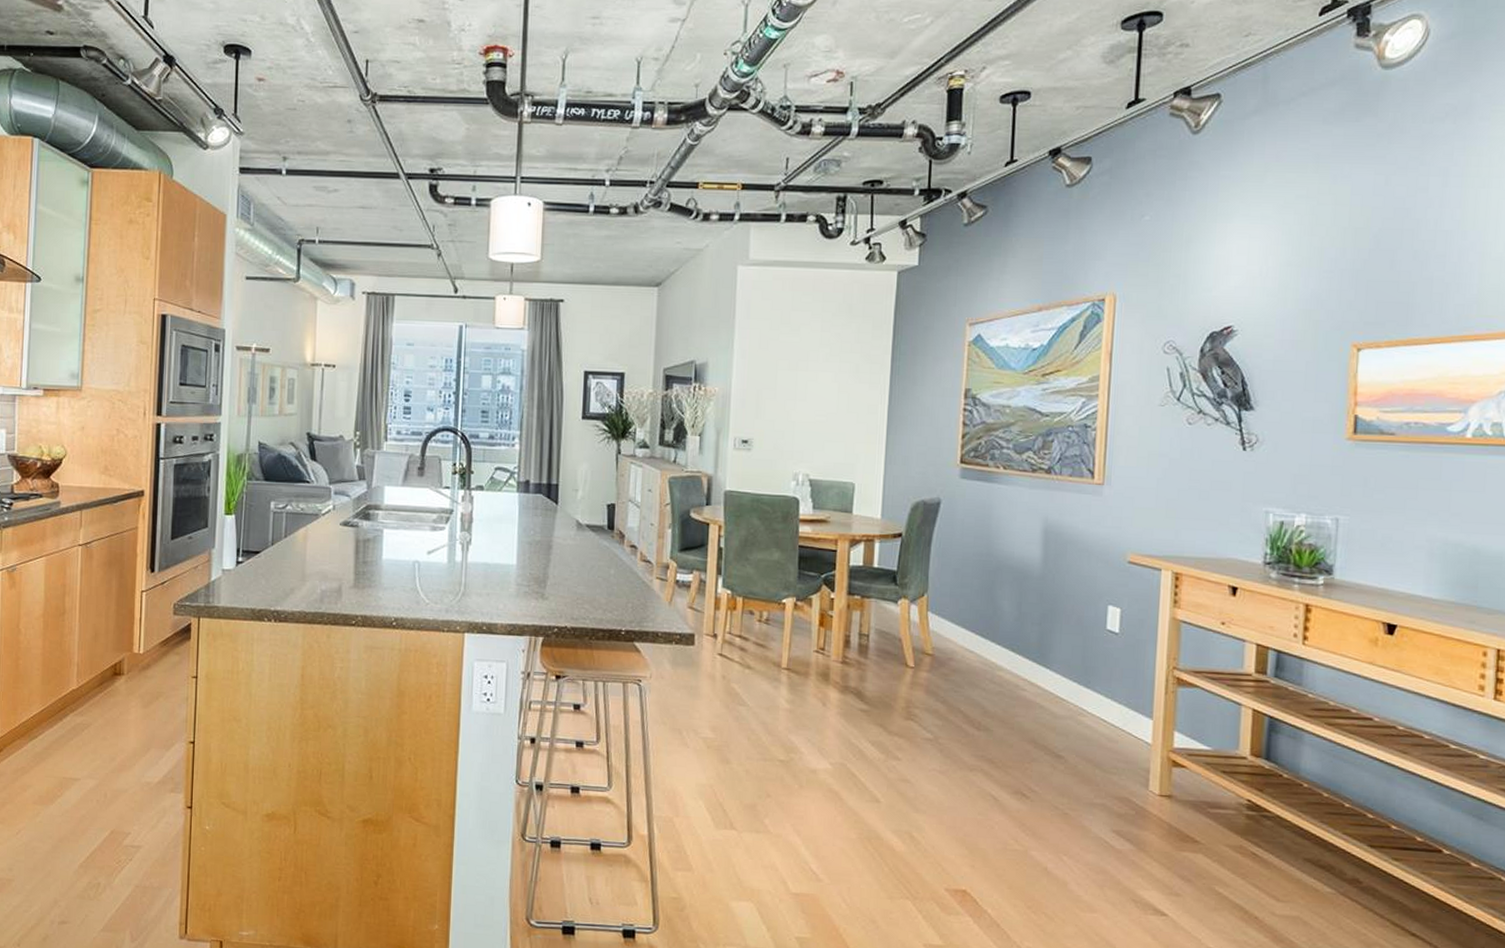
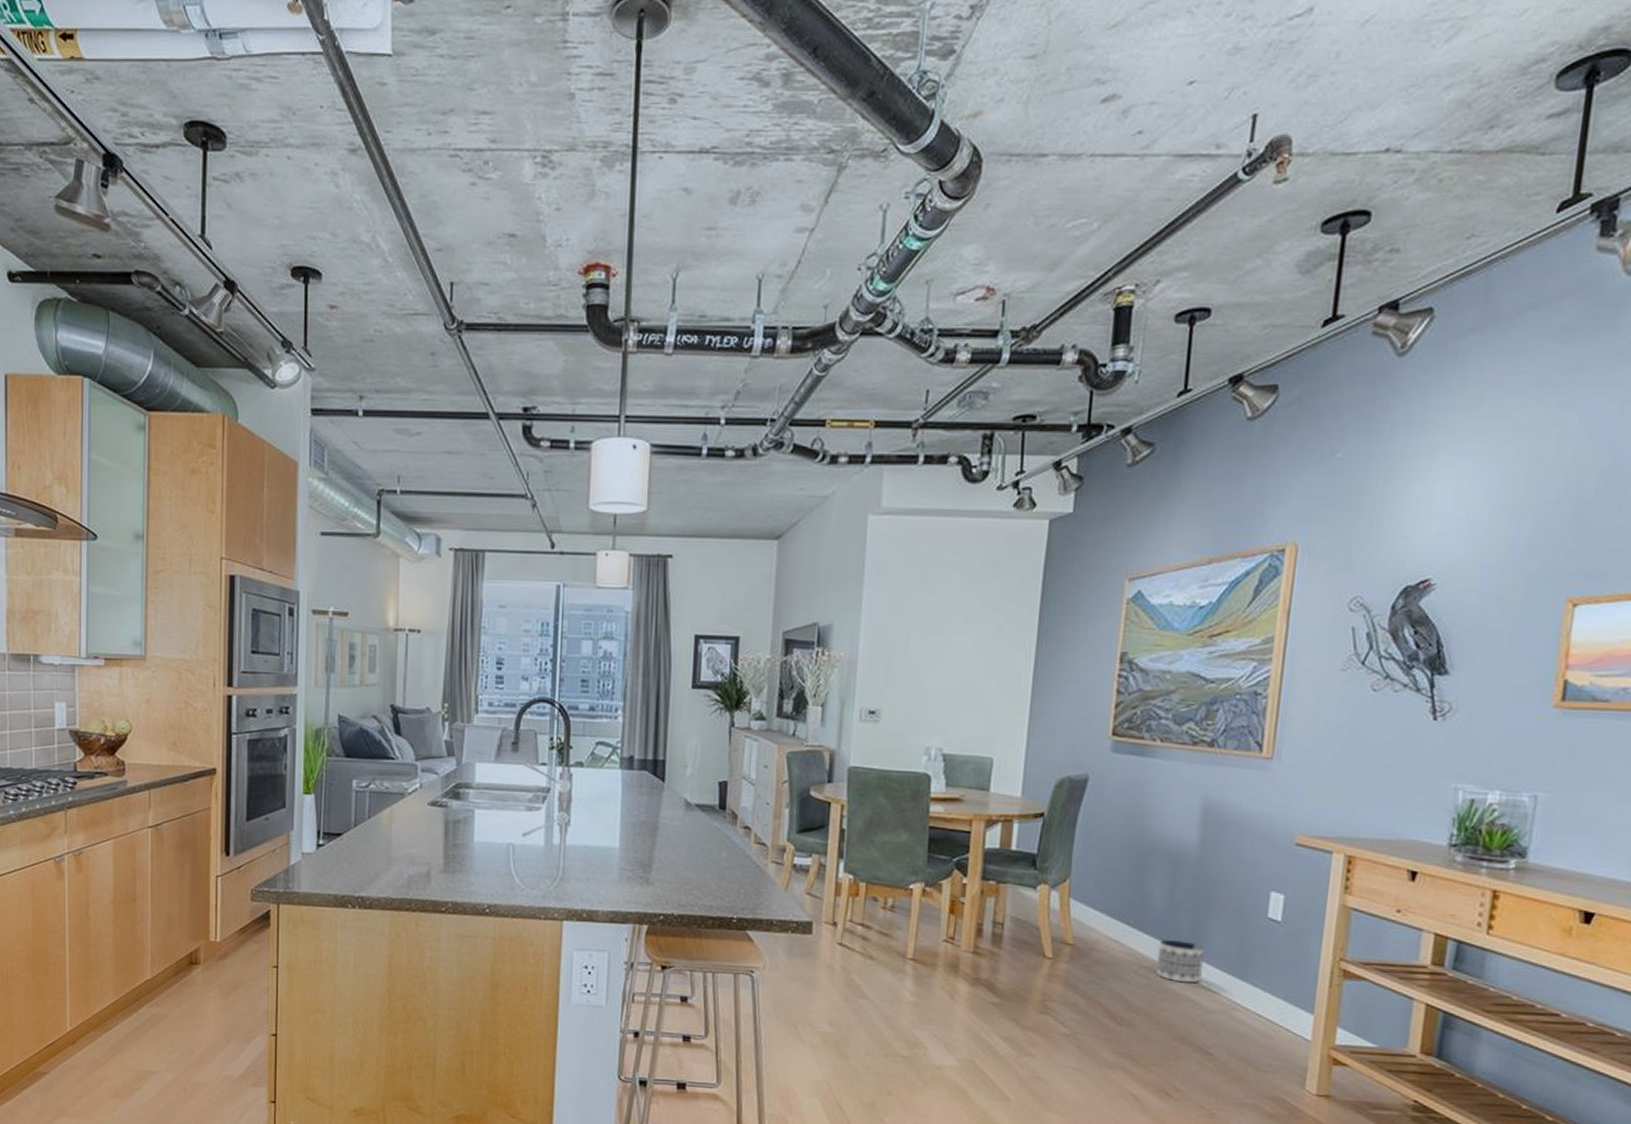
planter: none [1008,650,1051,691] -> present [1155,940,1205,983]

